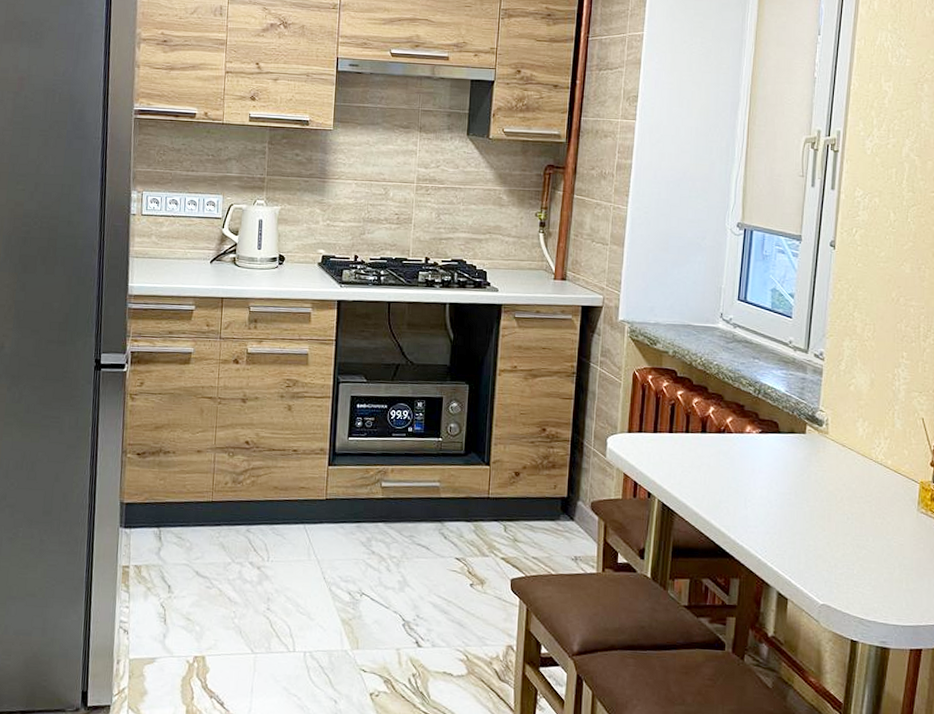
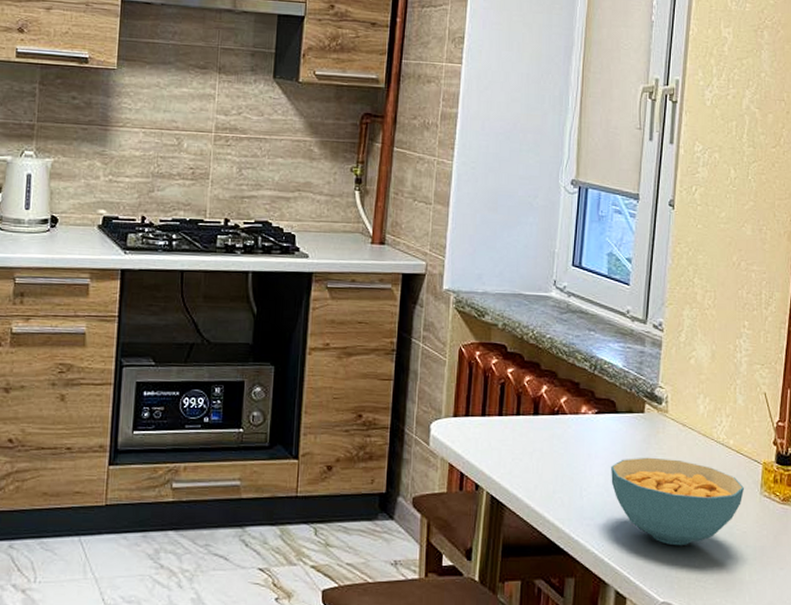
cereal bowl: none [774,473,903,555] -> present [611,457,745,546]

